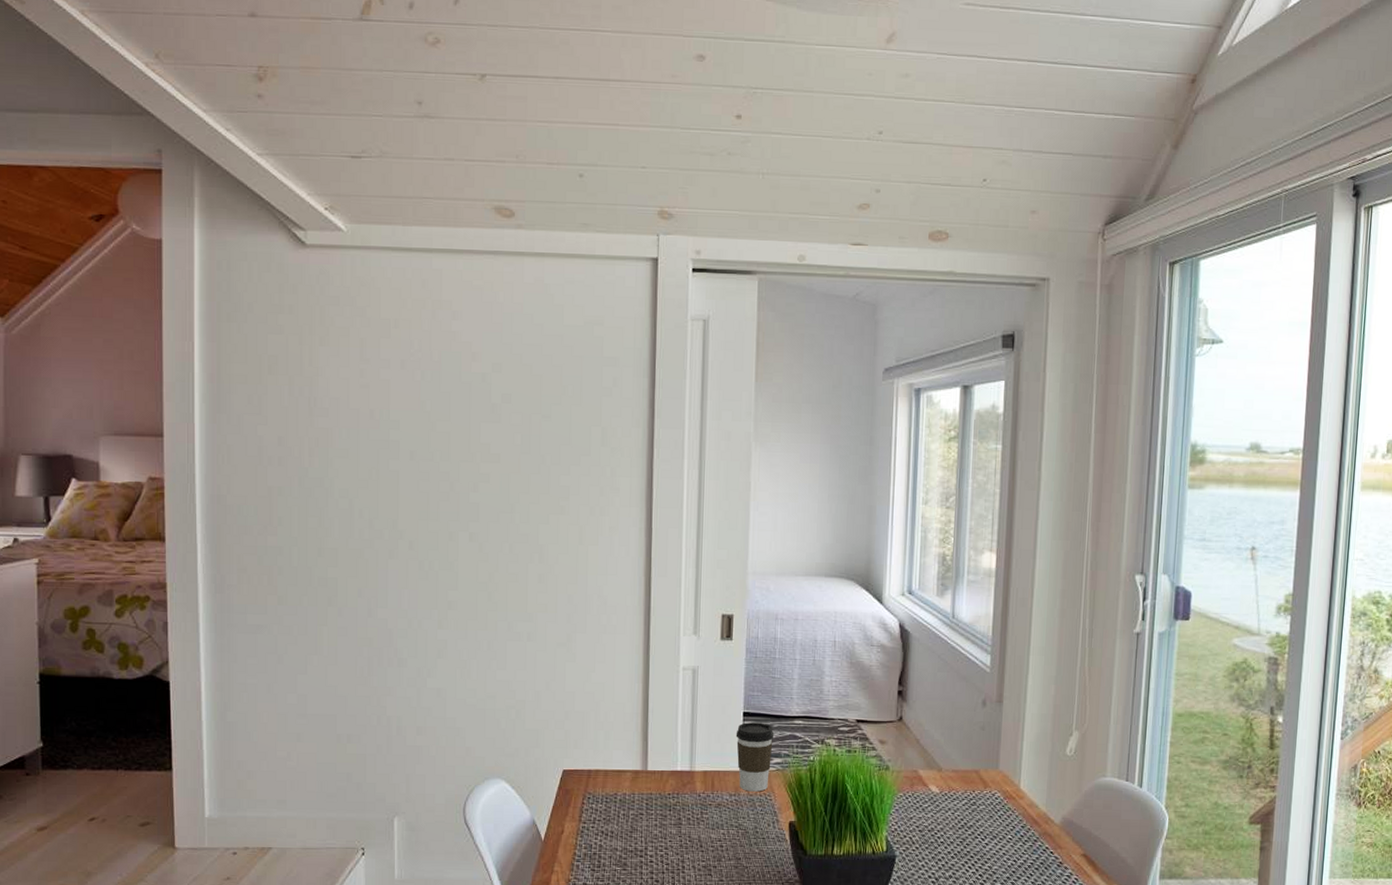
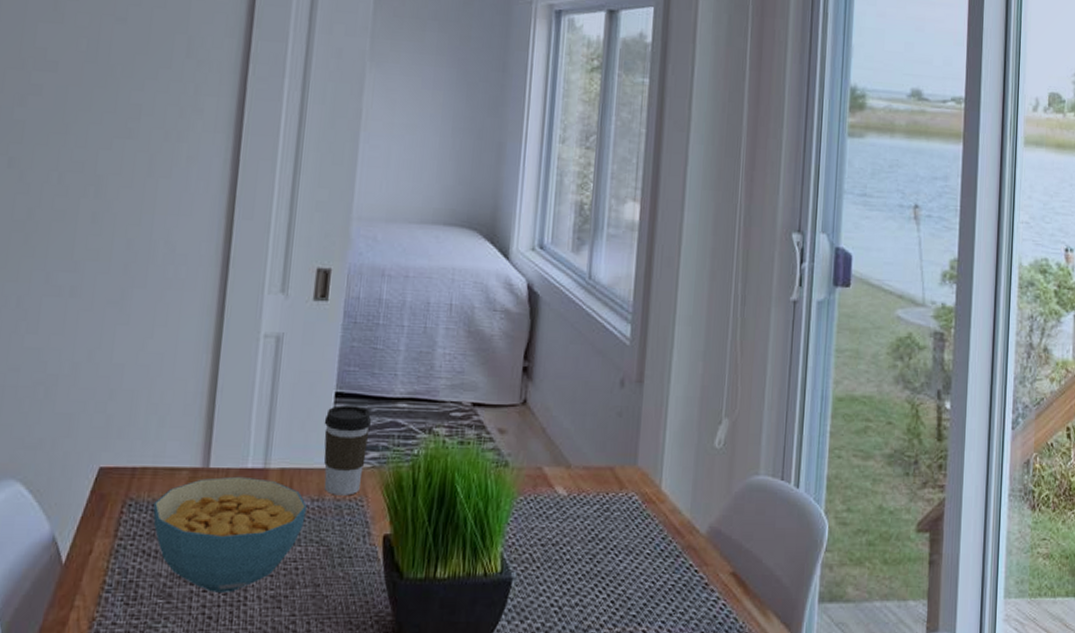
cereal bowl: none [607,777,726,863] -> present [153,476,307,592]

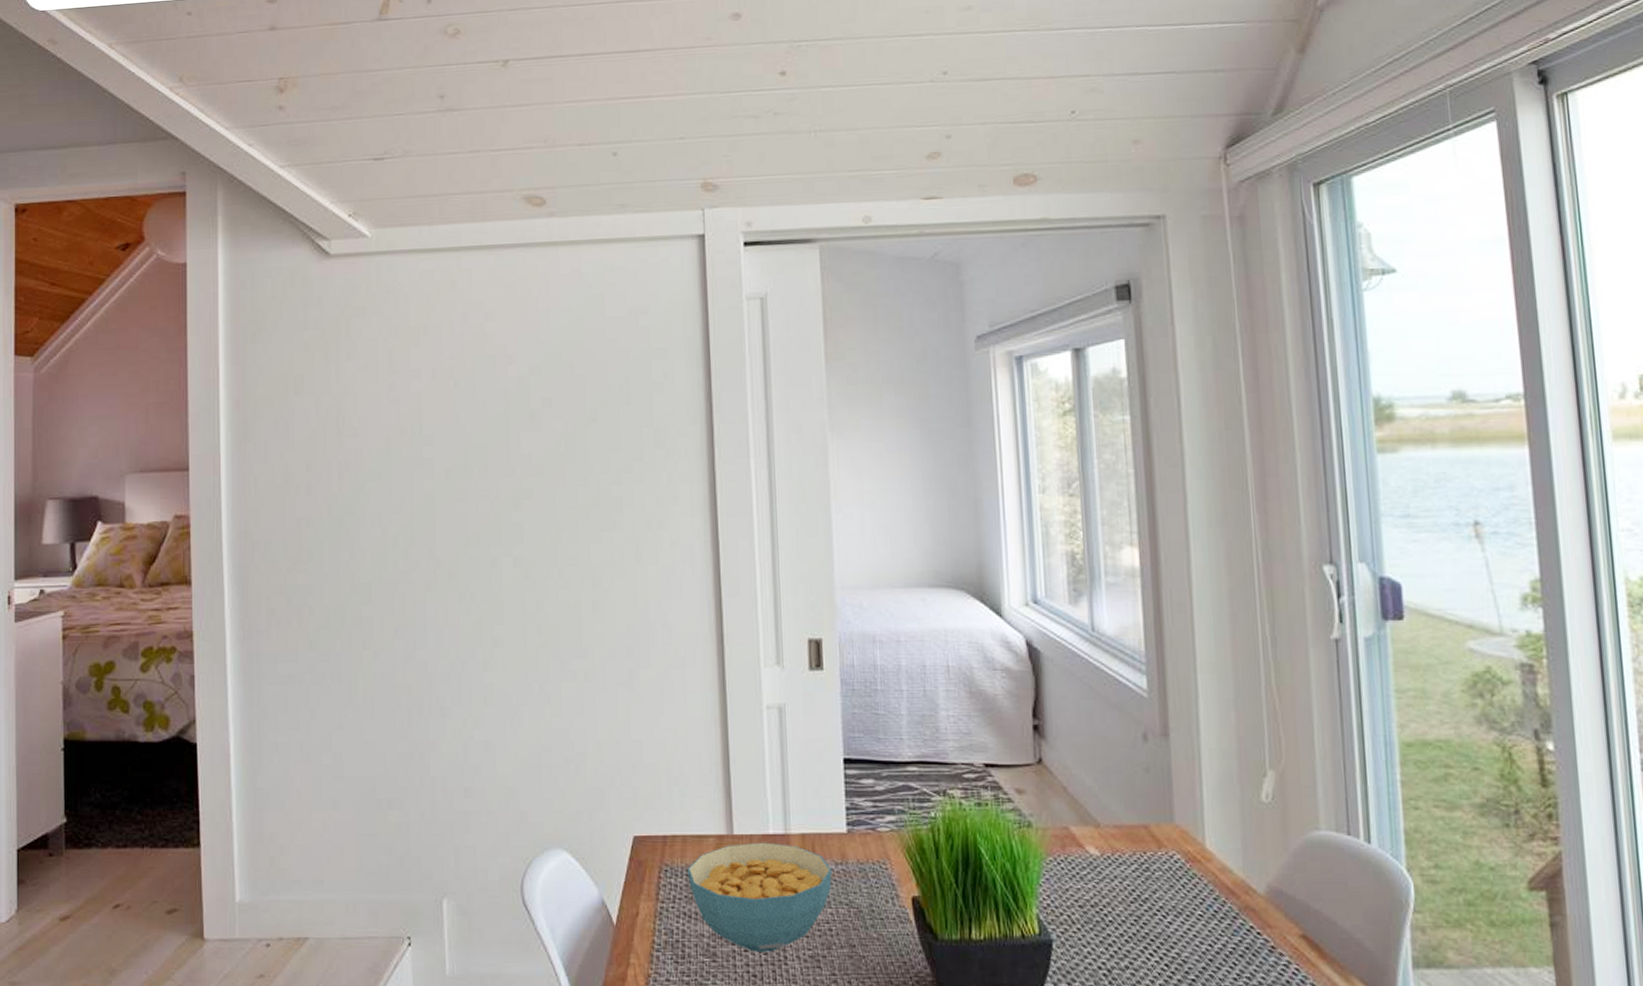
coffee cup: present [324,405,372,496] -> none [836,771,884,859]

